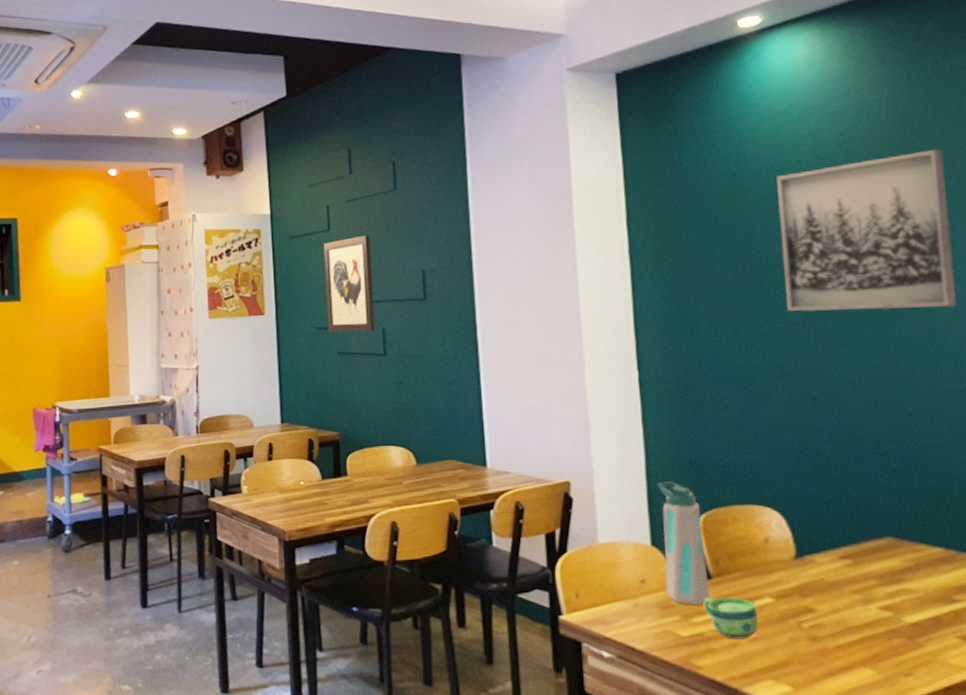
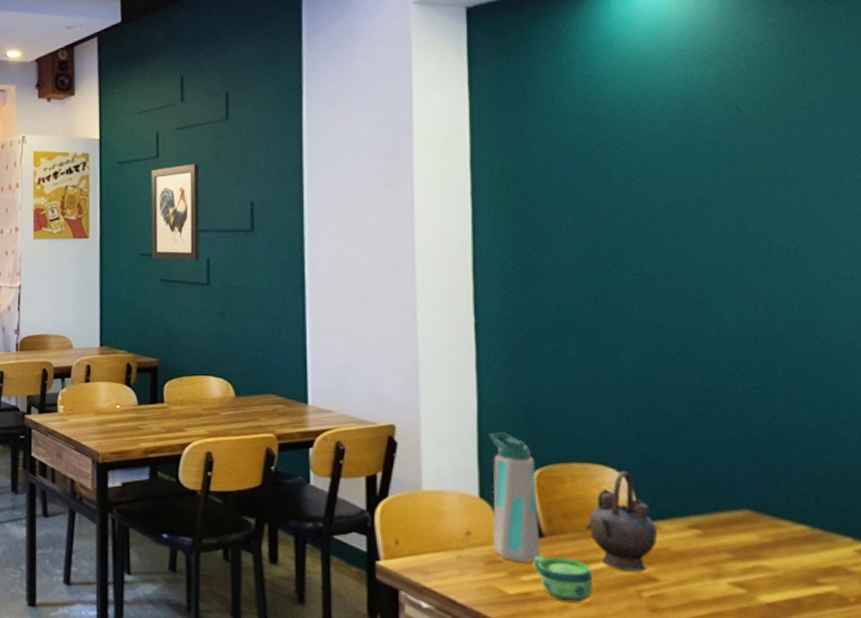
teapot: none [749,509,813,605] -> present [586,470,657,572]
wall art: present [776,148,956,312] -> none [638,97,840,269]

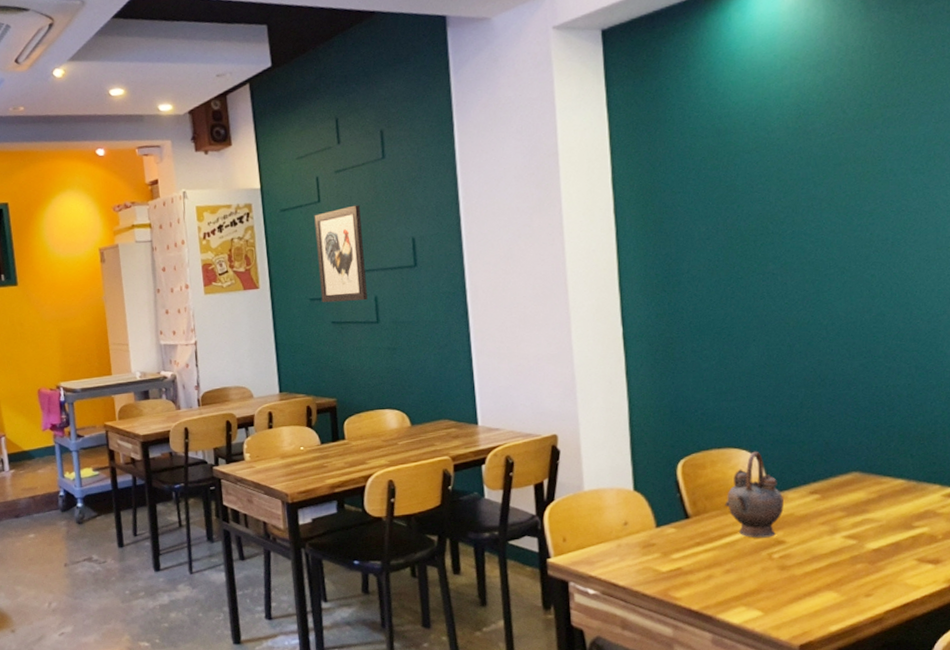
water bottle: present [488,432,540,563] -> none [639,430,688,543]
cup: present [533,556,593,603] -> none [681,534,733,572]

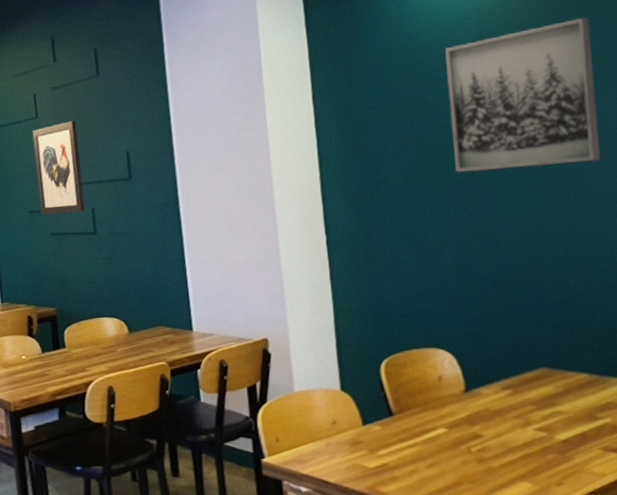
teapot: present [725,451,784,538] -> none [425,350,480,433]
wall art: none [758,94,929,264] -> present [445,17,600,173]

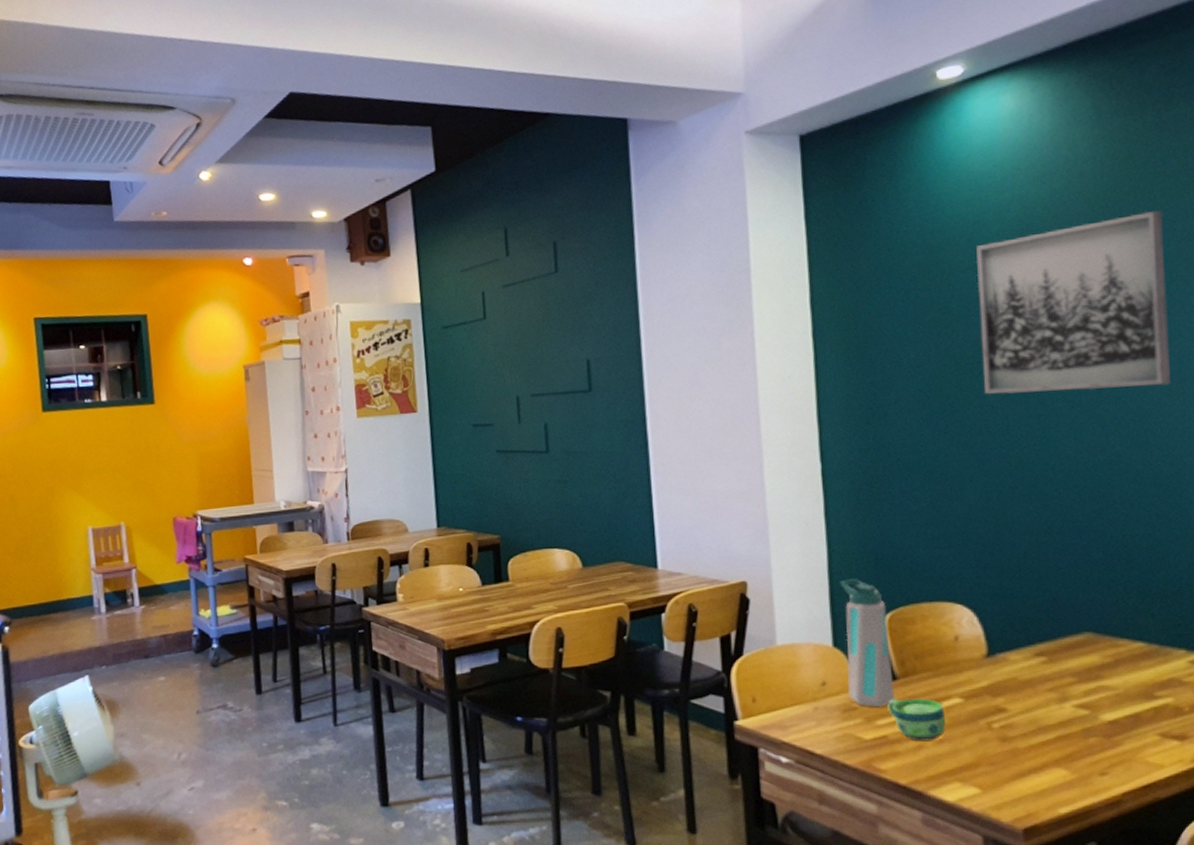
wall art: present [32,120,85,215] -> none [479,322,536,430]
water bottle: none [344,332,392,440] -> present [840,579,894,708]
cup: none [386,430,434,467] -> present [887,698,946,742]

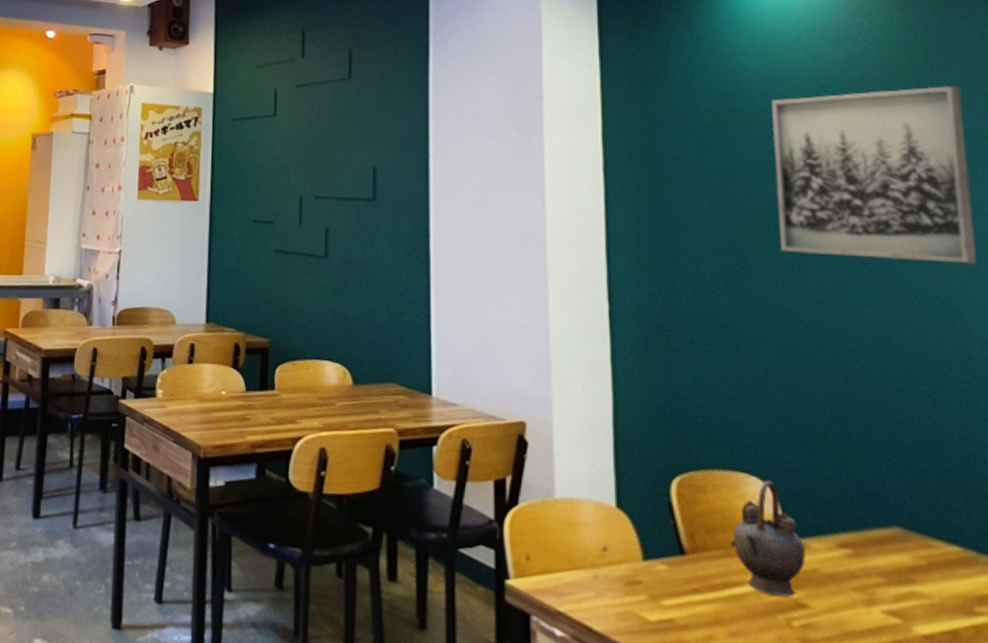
water bottle: present [840,579,894,708] -> none [625,433,683,585]
cup: present [887,698,946,742] -> none [675,576,740,633]
teapot: none [937,605,1005,705] -> present [730,479,806,597]

